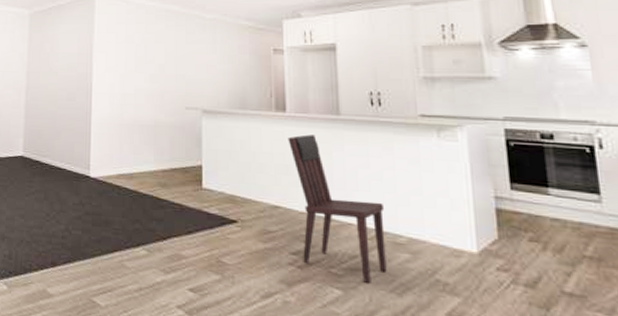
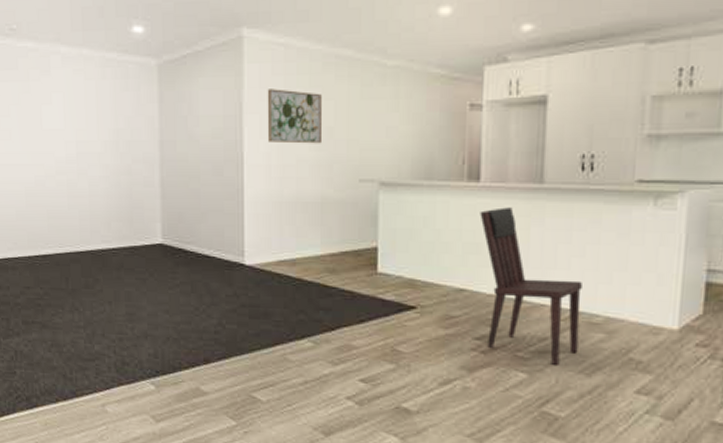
wall art: none [111,34,156,77] -> present [267,89,323,144]

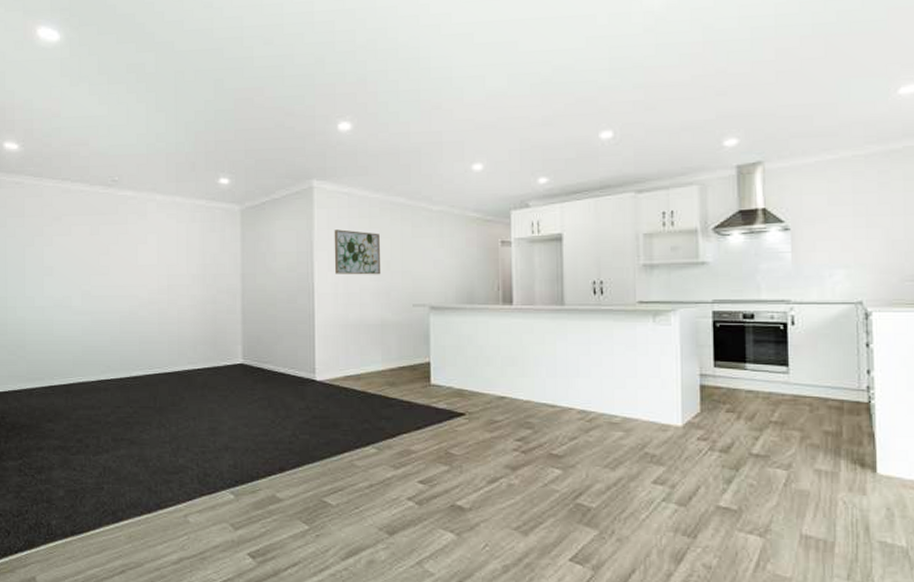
dining chair: present [480,207,582,367] -> none [514,326,602,462]

